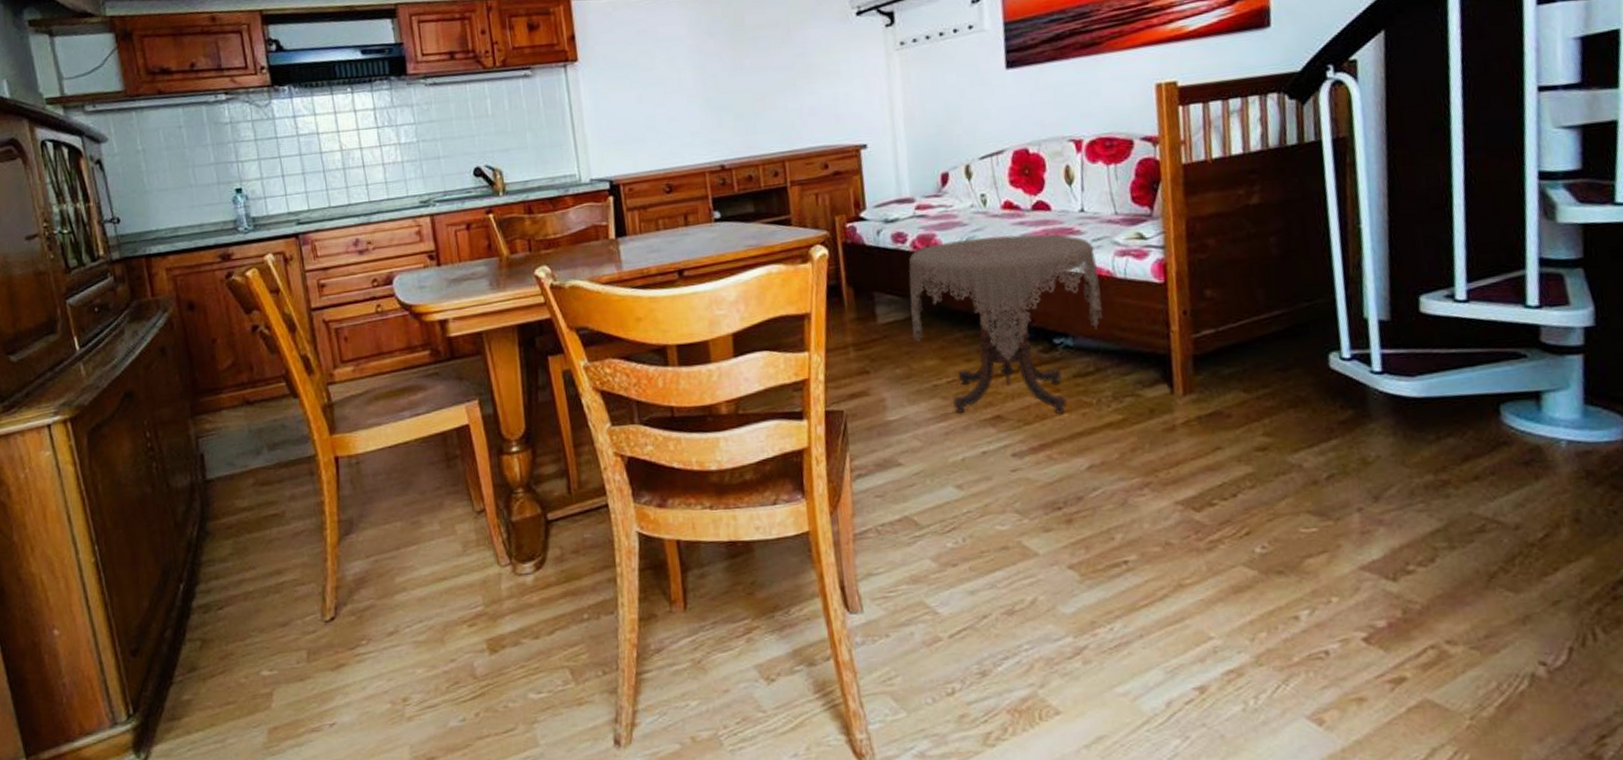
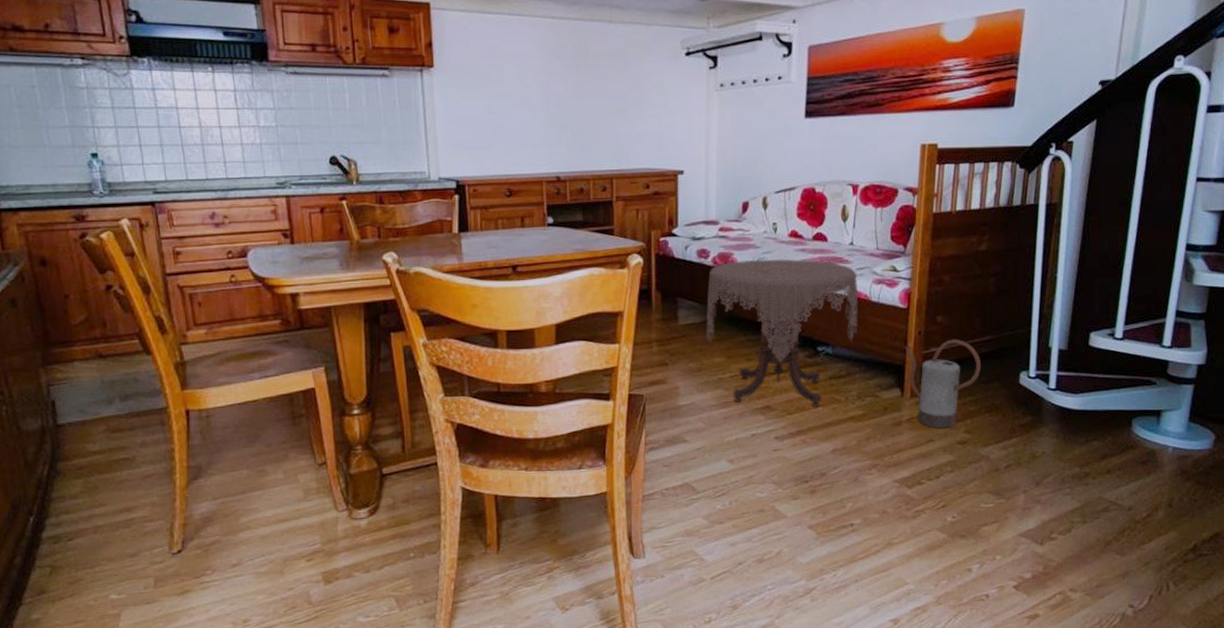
watering can: none [1167,316,1274,432] -> present [905,339,981,429]

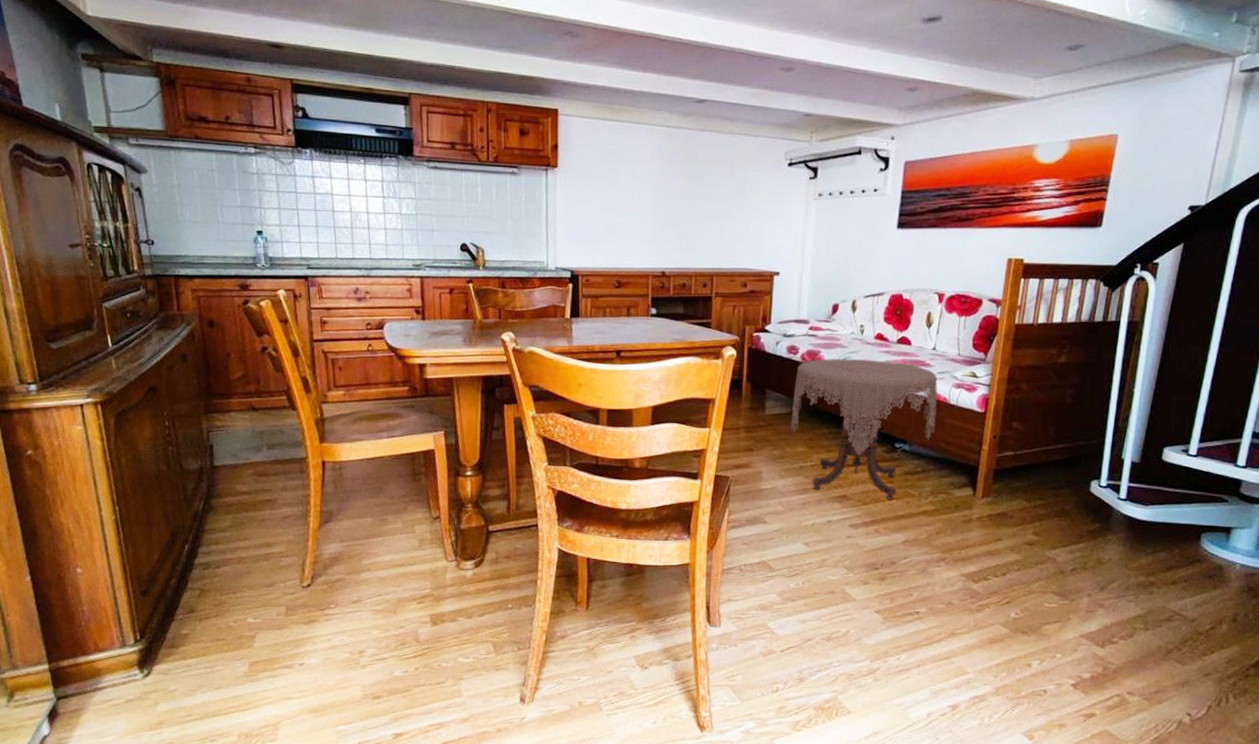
watering can: present [905,339,981,429] -> none [979,444,1053,529]

